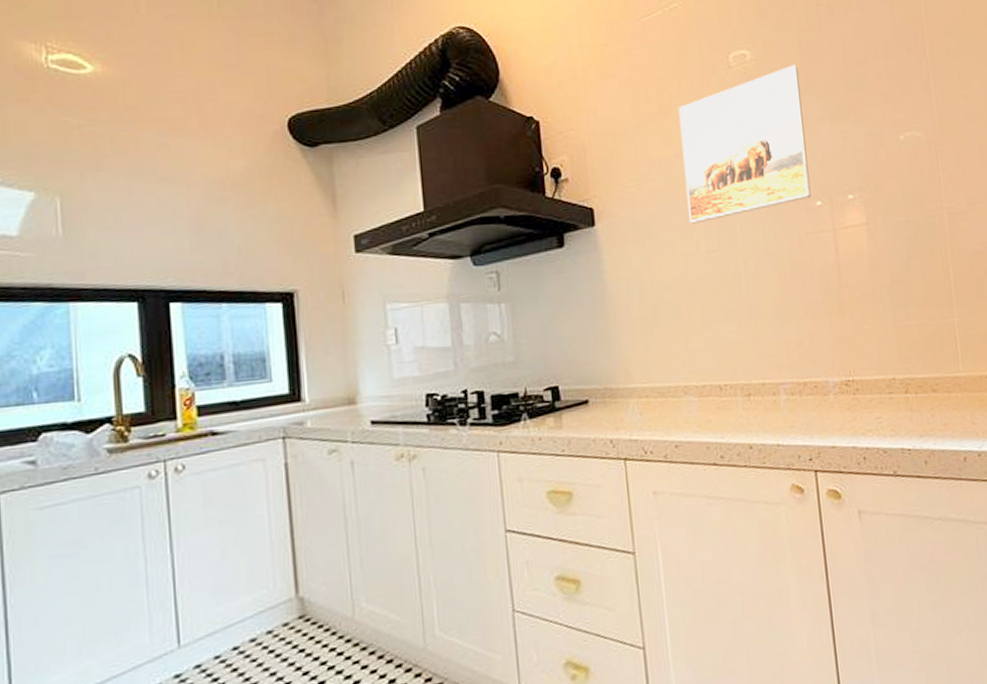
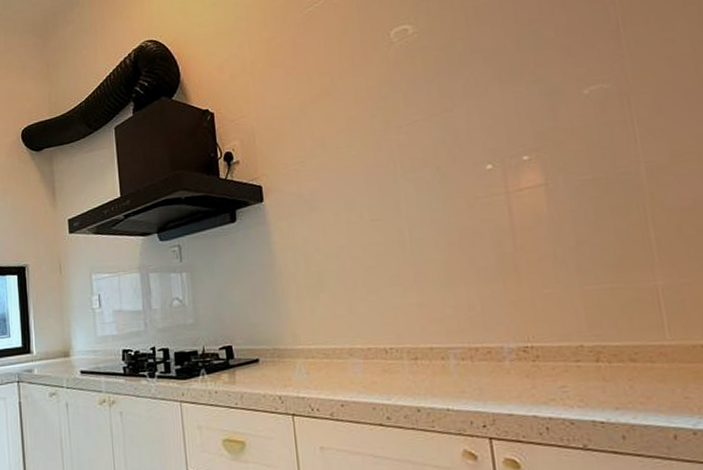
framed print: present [678,65,811,224] -> none [340,32,481,195]

